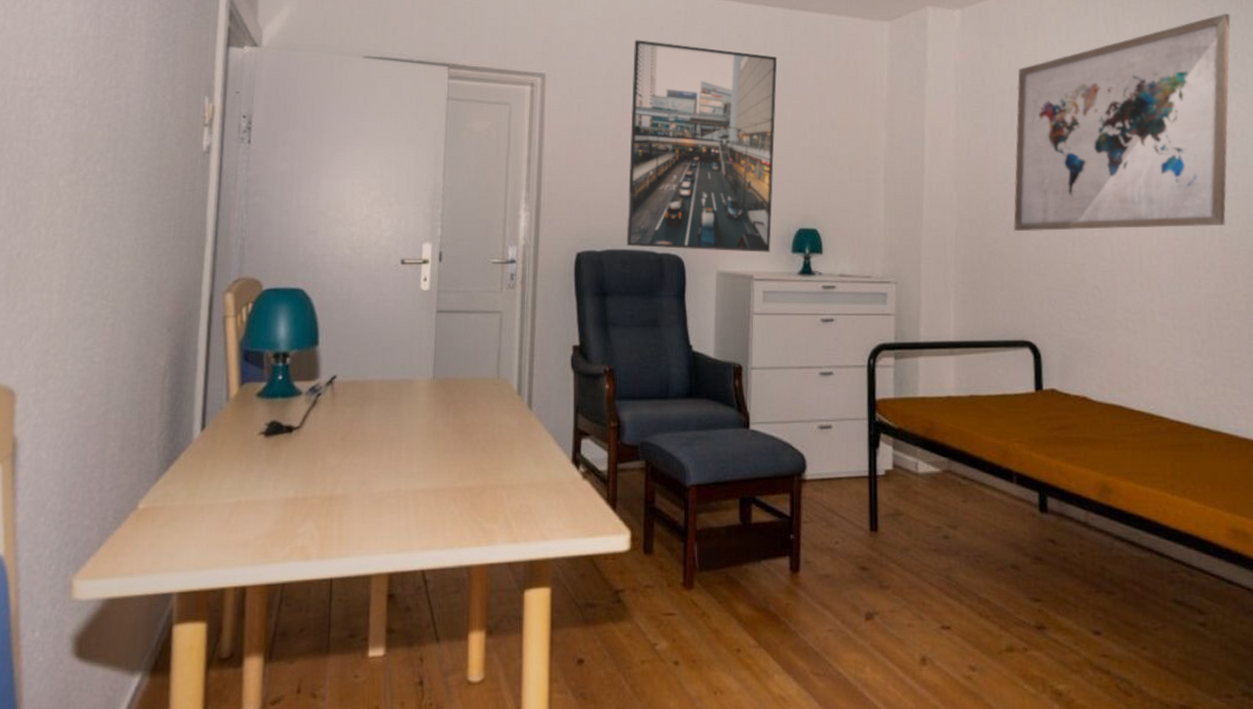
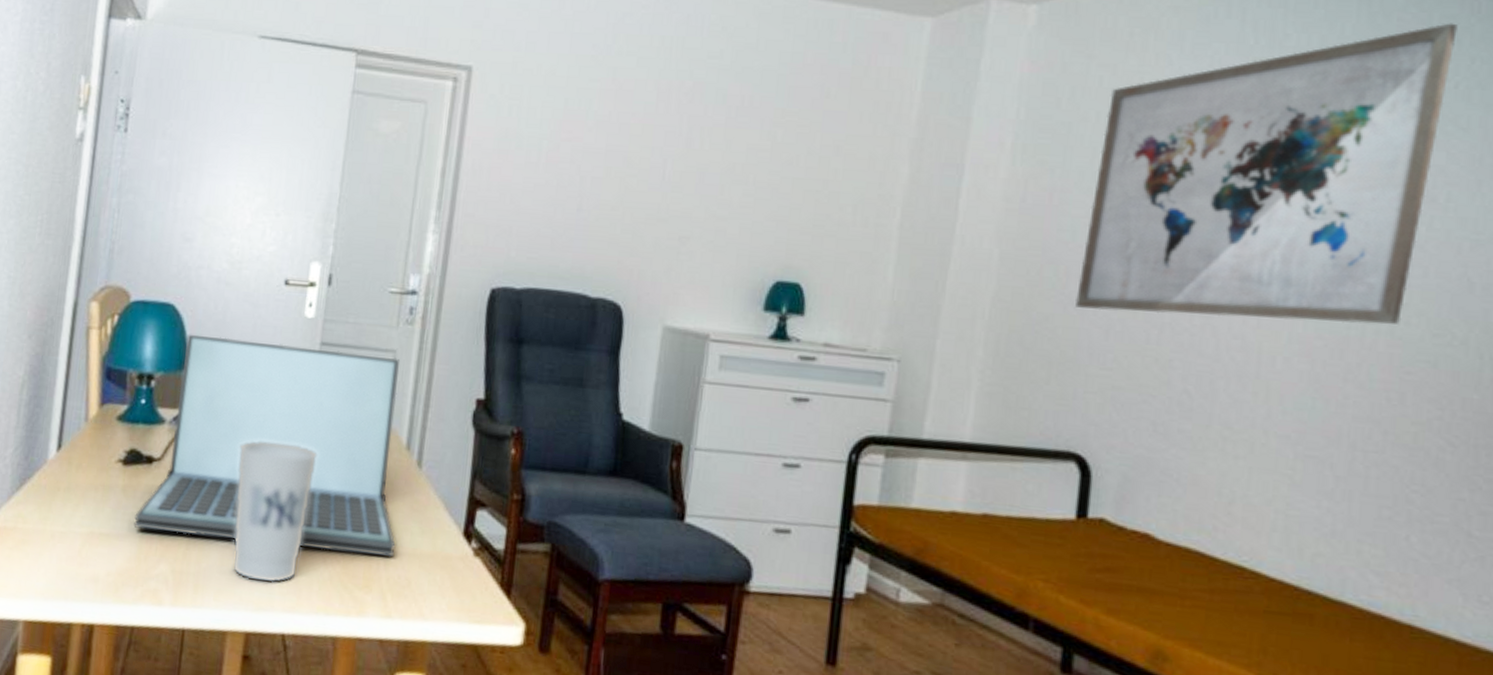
laptop: none [278,314,516,492] -> present [134,334,399,558]
cup: none [371,401,440,526] -> present [232,441,317,584]
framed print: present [626,40,778,252] -> none [552,29,773,308]

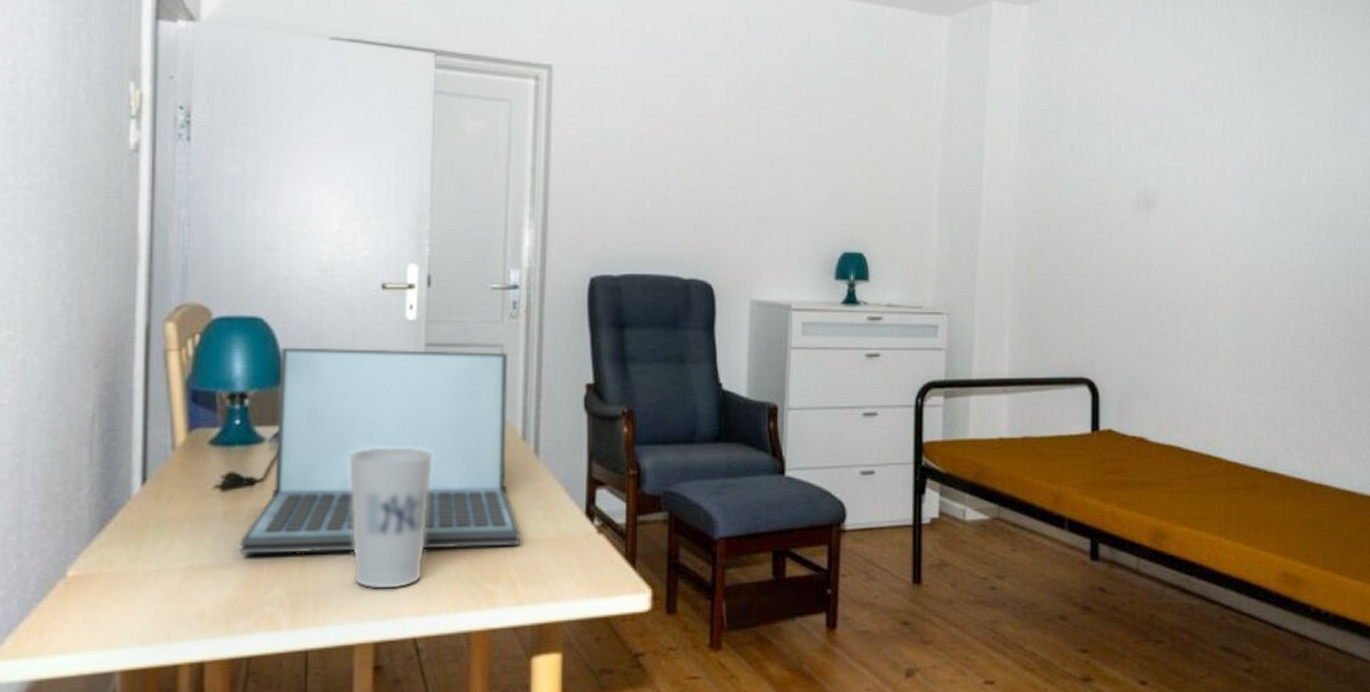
wall art: present [1075,23,1458,325] -> none [1076,19,1314,259]

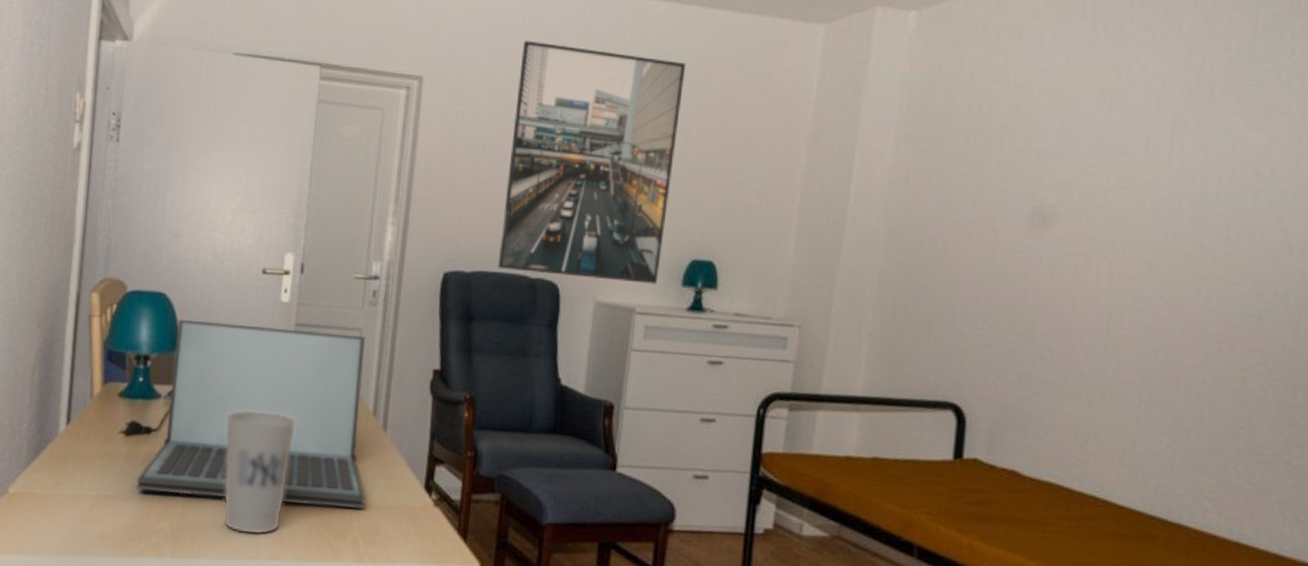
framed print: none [647,28,823,279] -> present [497,40,686,284]

